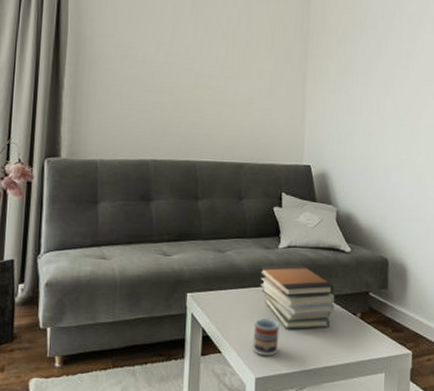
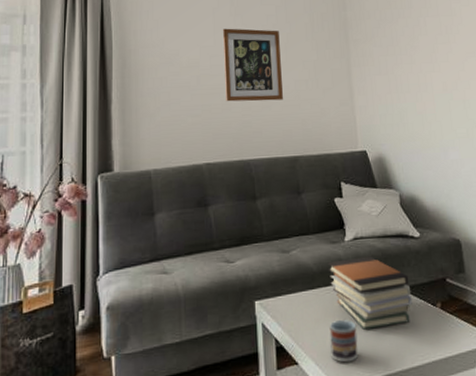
wall art: none [178,27,239,106] -> present [223,28,283,102]

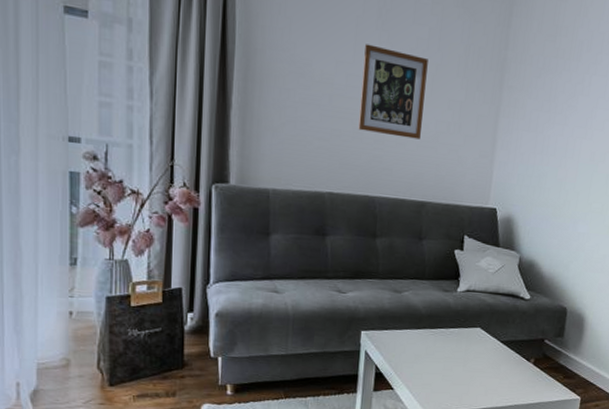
book stack: present [327,256,412,330] -> none [436,307,511,371]
cup: present [329,320,359,363] -> none [425,359,453,395]

